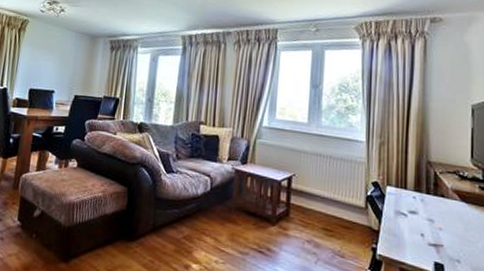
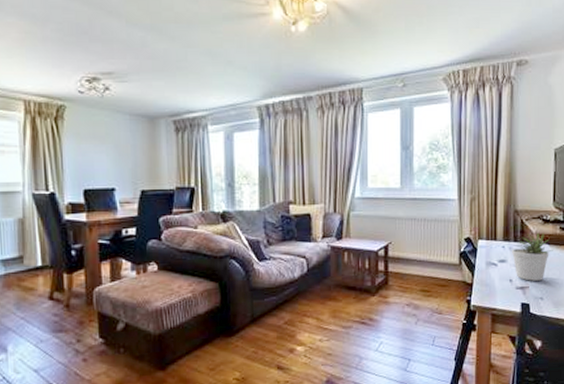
potted plant: none [423,188,472,241] -> present [511,232,553,281]

